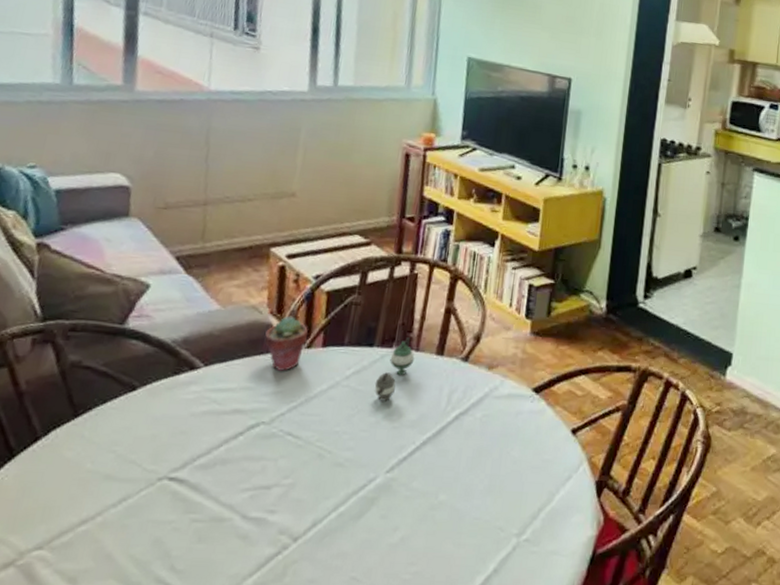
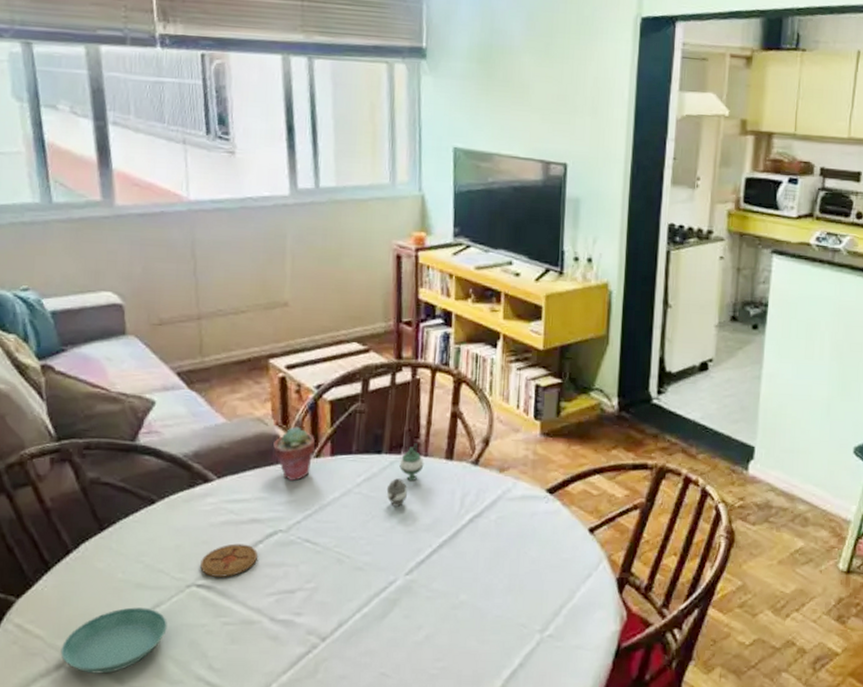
saucer: none [11,500,133,574] -> present [60,607,167,674]
coaster: none [175,435,237,471] -> present [200,543,258,577]

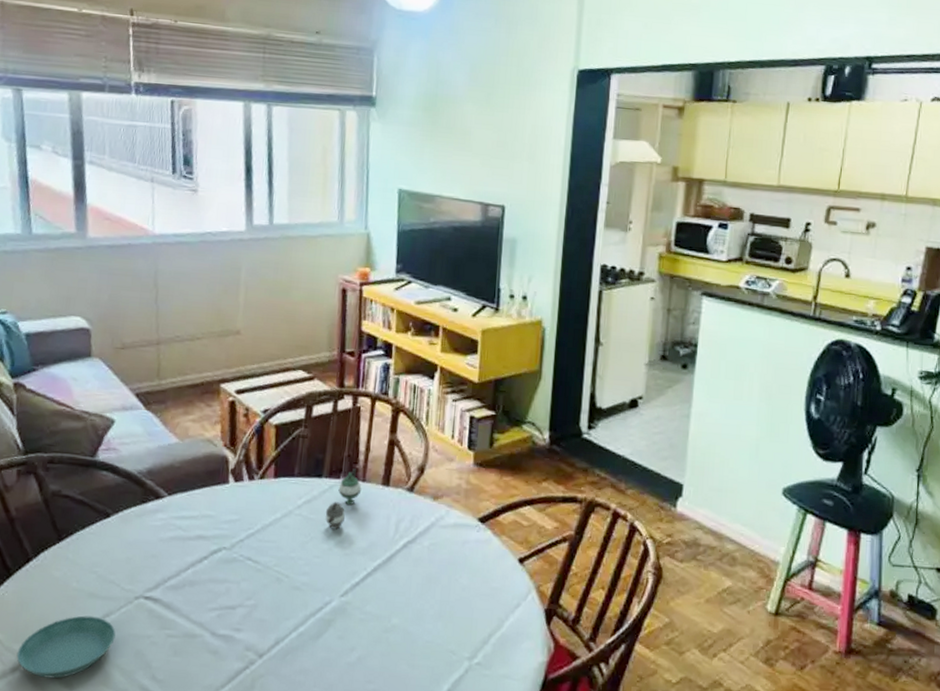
coaster: present [200,543,258,577] -> none [148,558,202,591]
potted succulent: present [273,426,316,482] -> none [221,448,261,501]

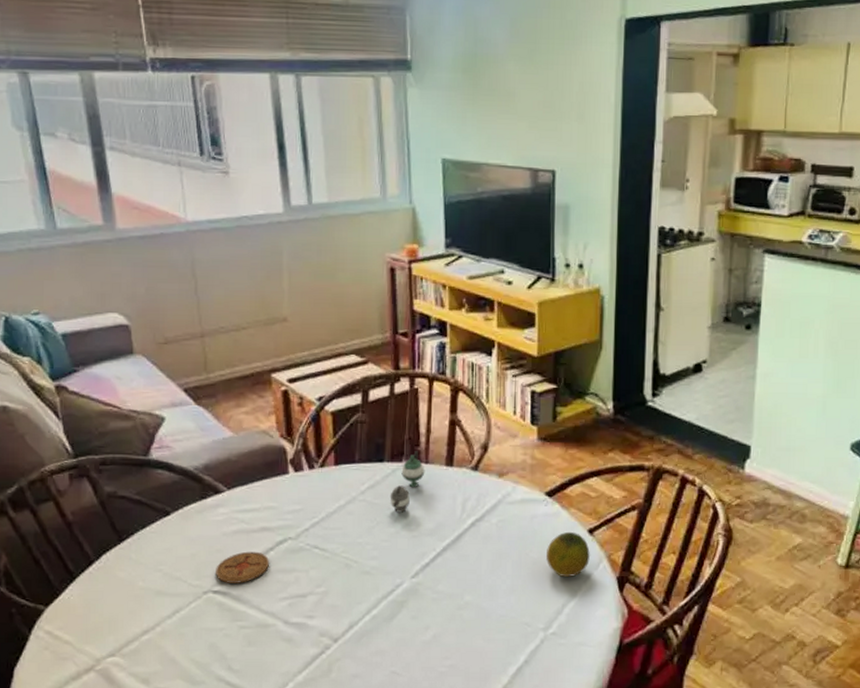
saucer: present [16,615,116,679] -> none [89,613,187,676]
coaster: none [148,558,202,591] -> present [216,551,269,583]
fruit: none [475,559,520,606] -> present [546,531,591,577]

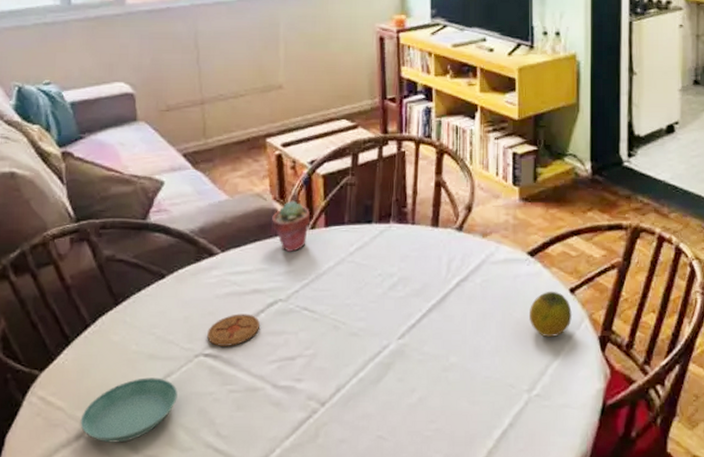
saucer: none [89,613,187,676] -> present [80,378,178,443]
potted succulent: none [279,438,320,491] -> present [272,200,311,253]
teapot: present [390,451,425,513] -> none [377,212,412,273]

